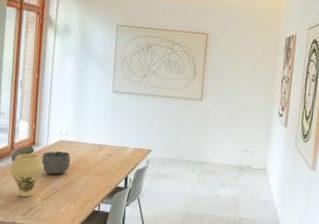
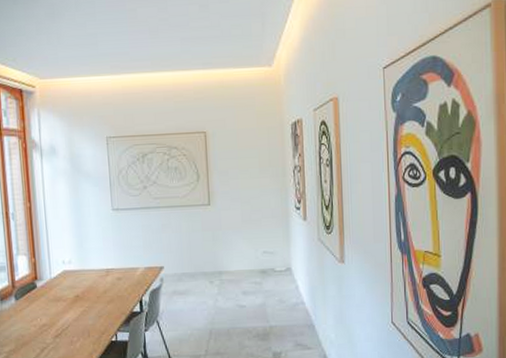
vase: present [10,153,45,198] -> none [14,289,52,338]
bowl: present [42,150,71,175] -> none [47,282,78,309]

